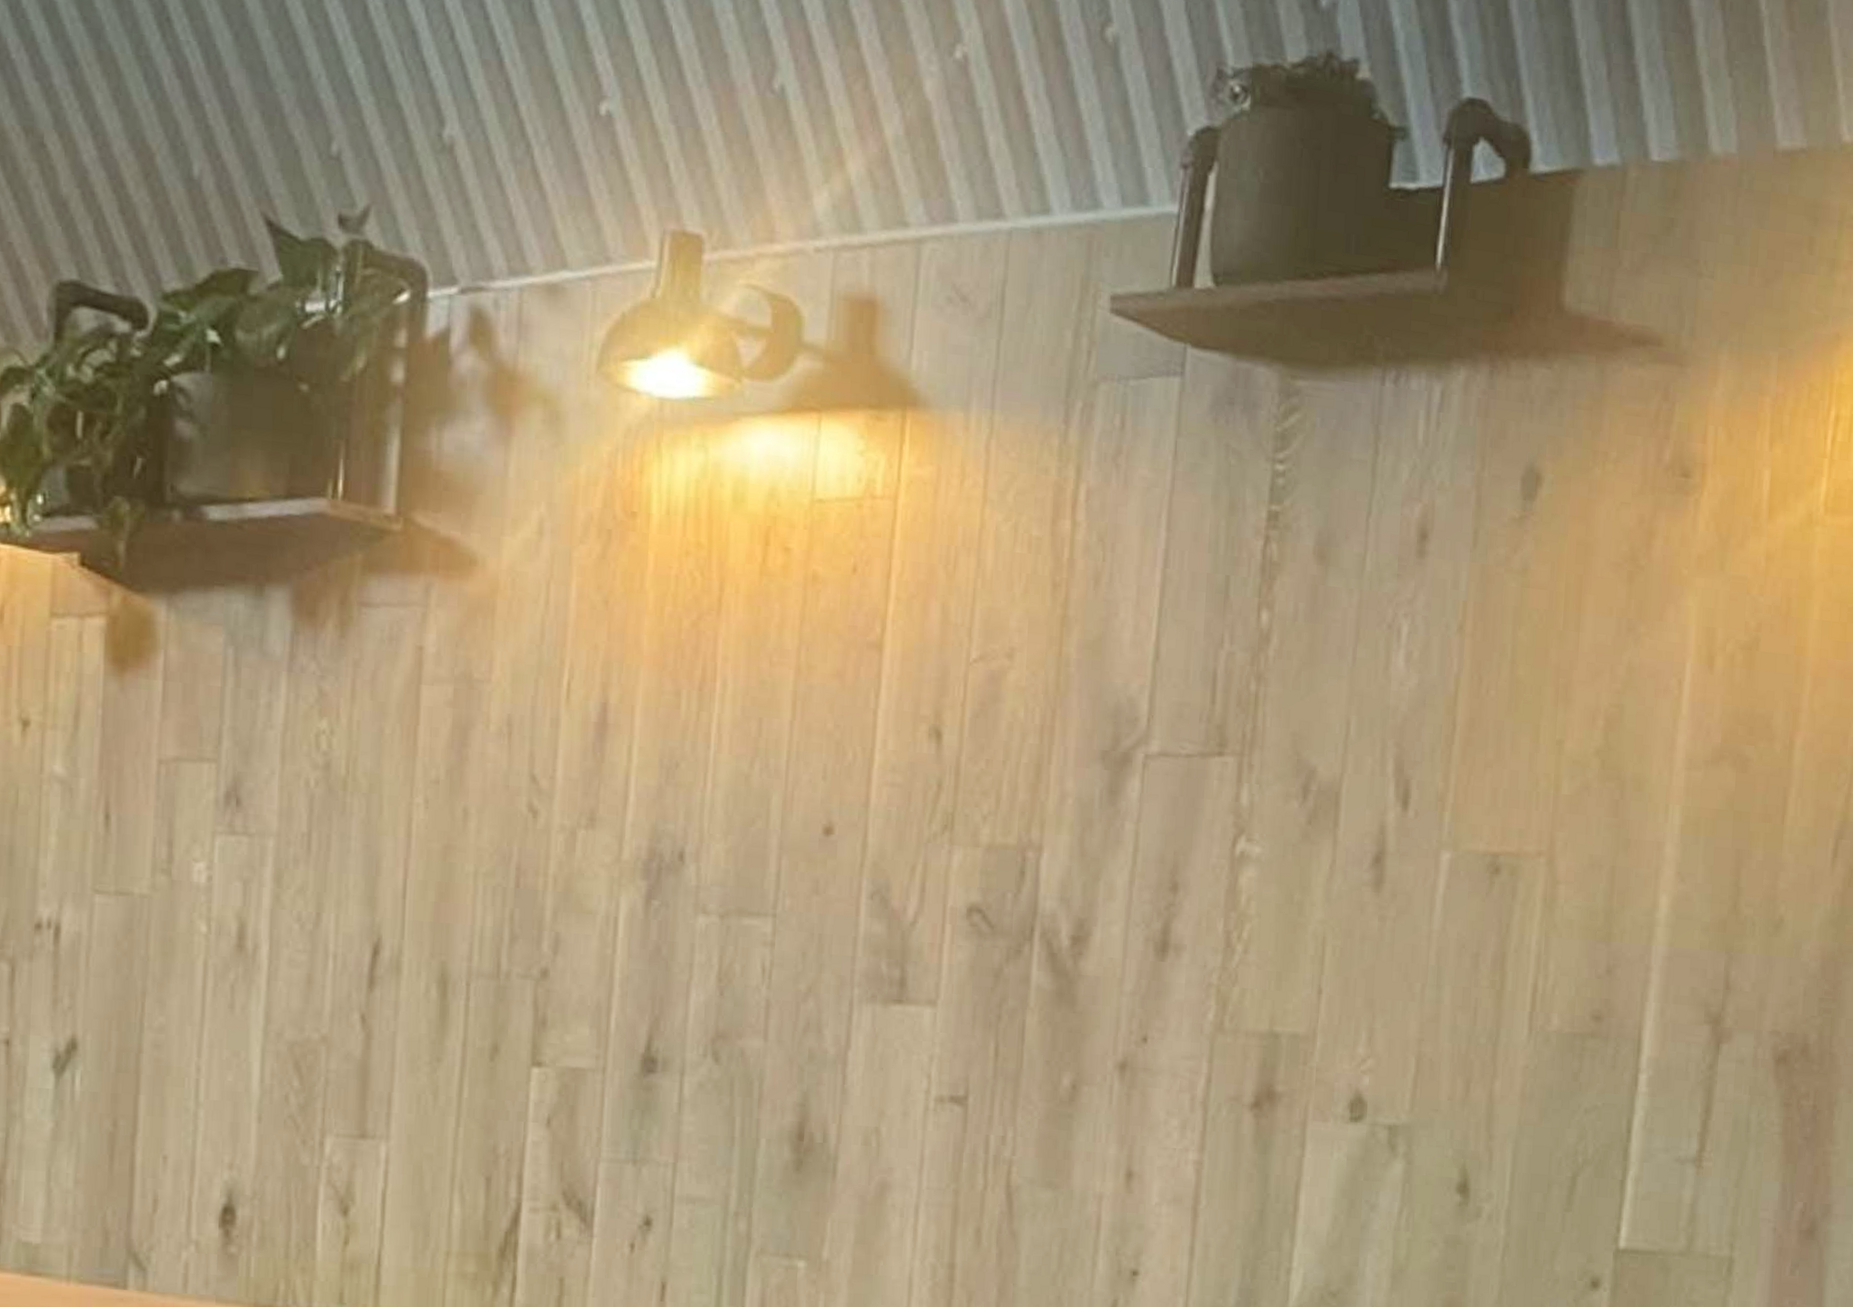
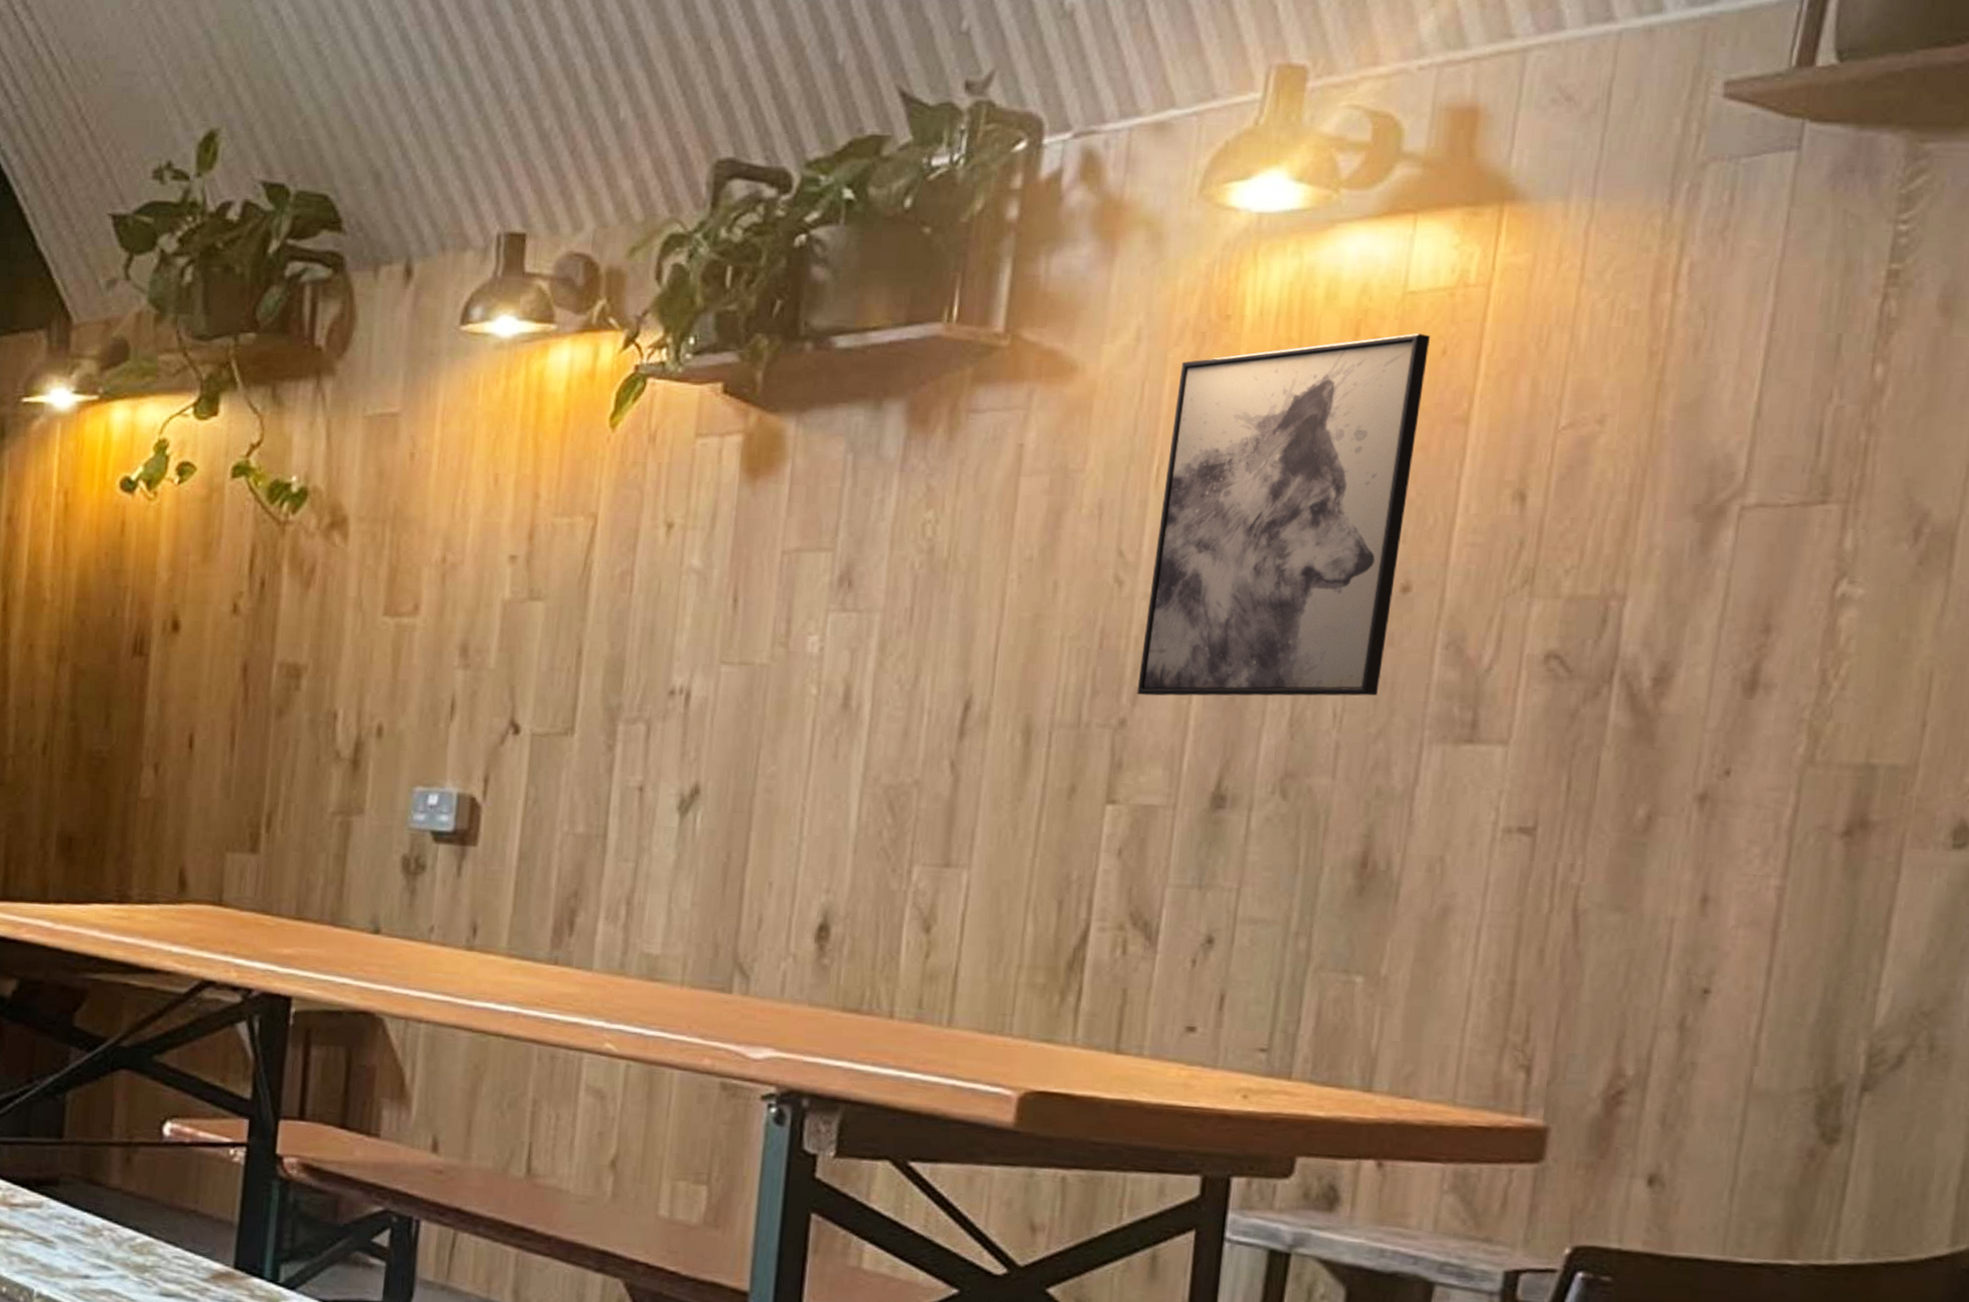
wall art: none [558,546,840,949] -> present [1136,333,1430,696]

